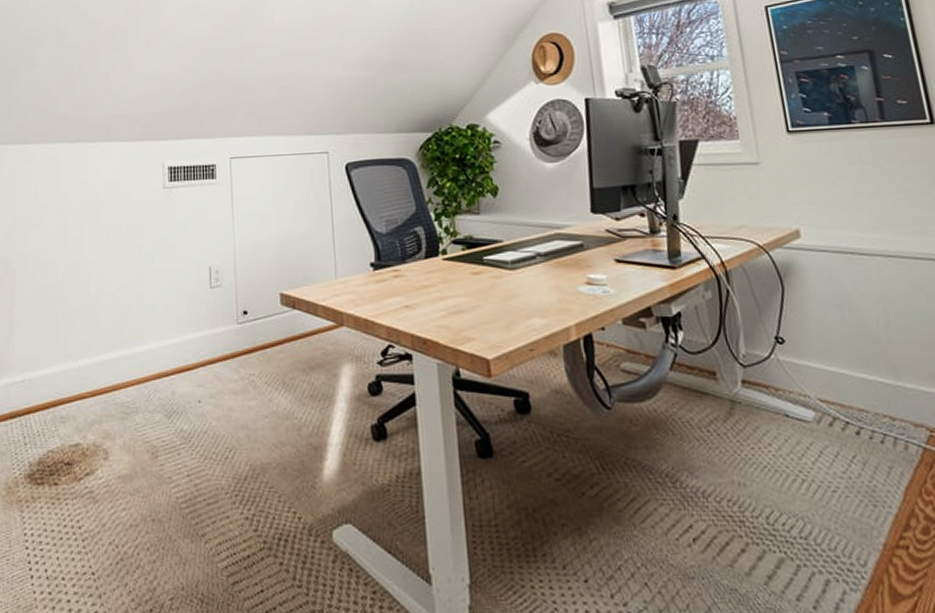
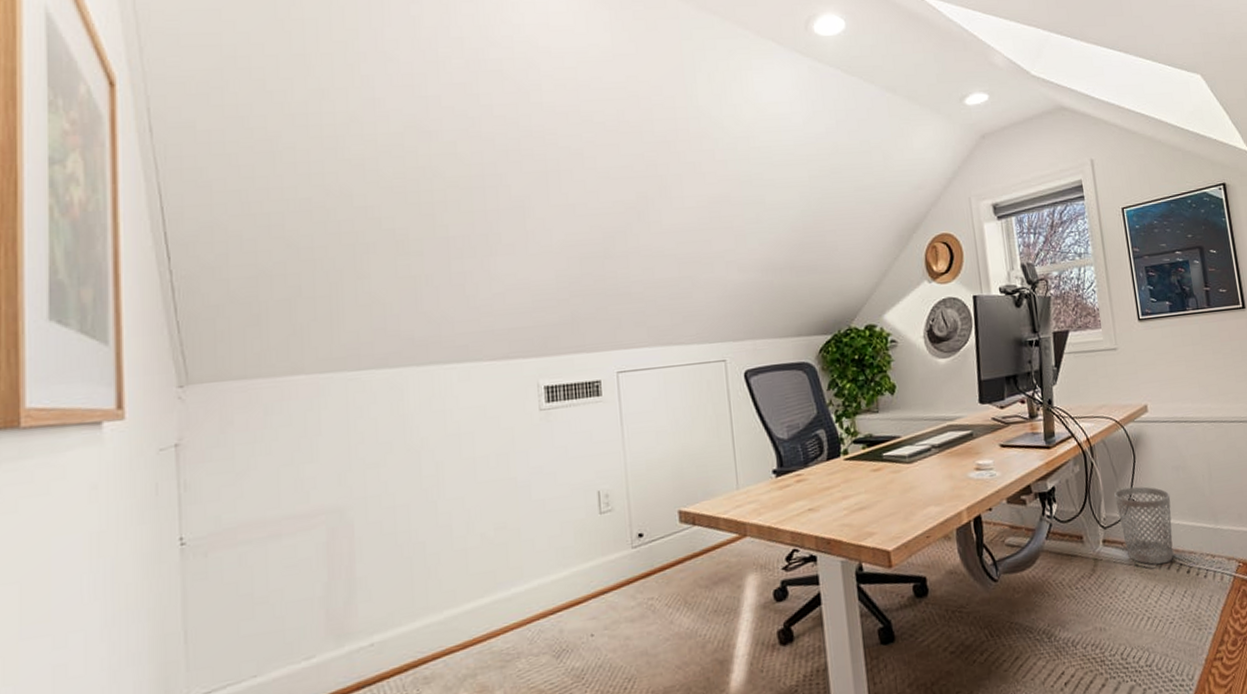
wastebasket: none [757,323,837,419] -> present [1114,486,1174,565]

